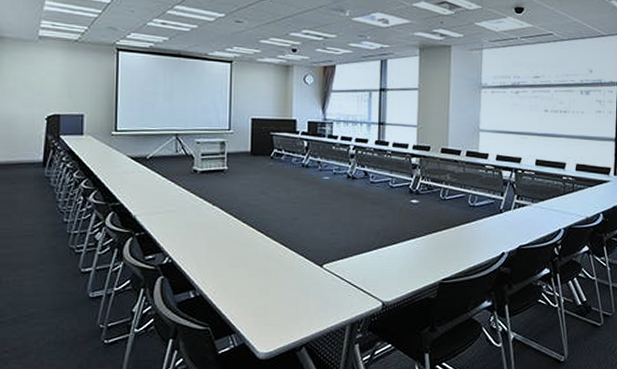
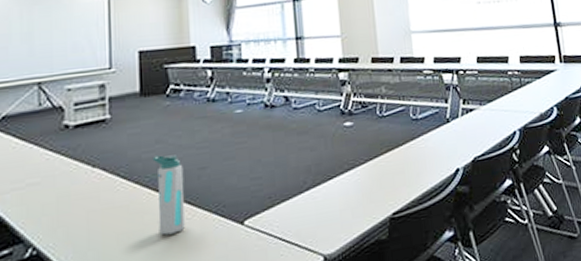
water bottle: none [257,204,280,265] -> present [152,155,185,236]

